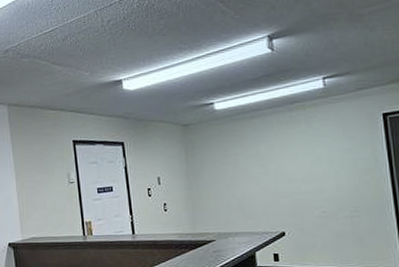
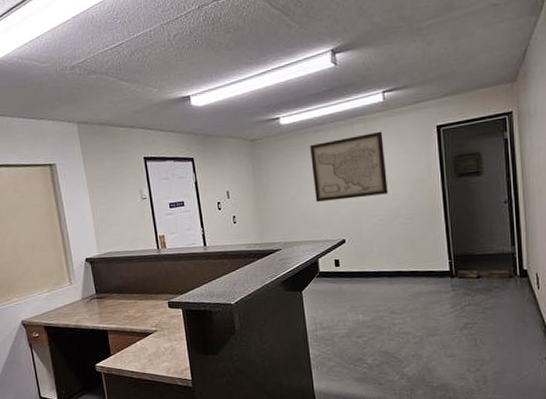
wall art: none [246,118,331,191] -> present [310,131,388,202]

